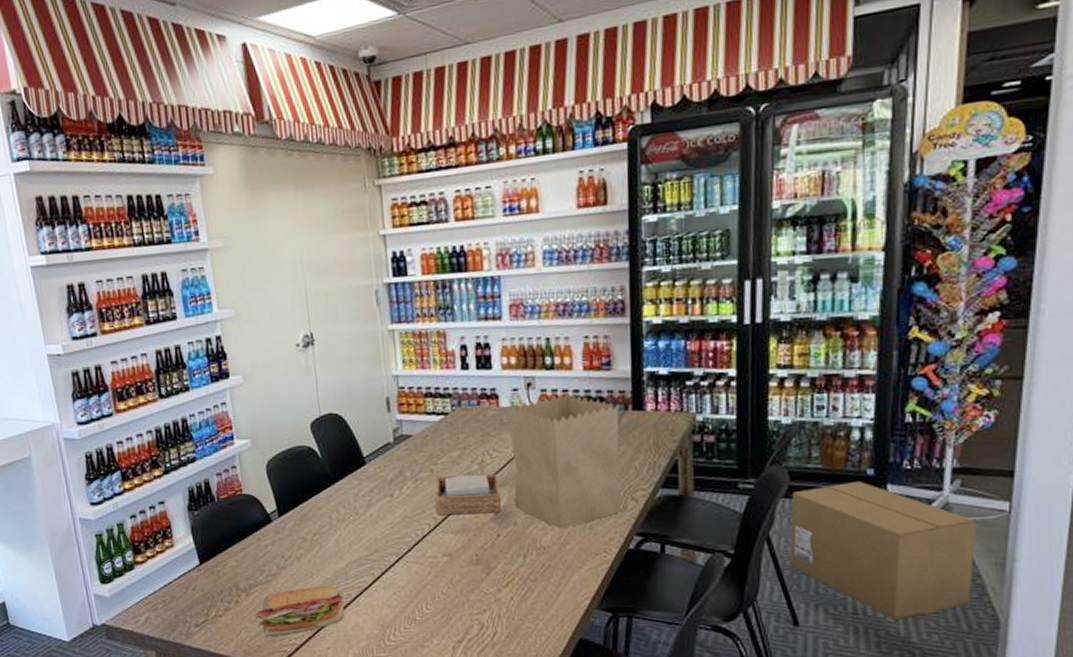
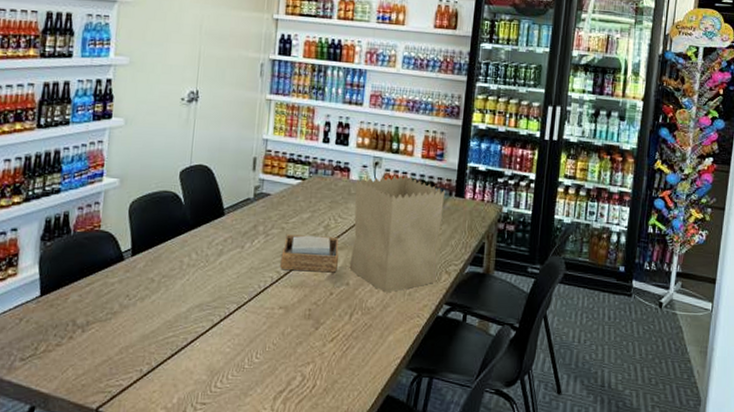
sandwich: present [254,586,344,638] -> none [85,328,180,377]
box: present [789,482,977,620] -> none [559,276,690,394]

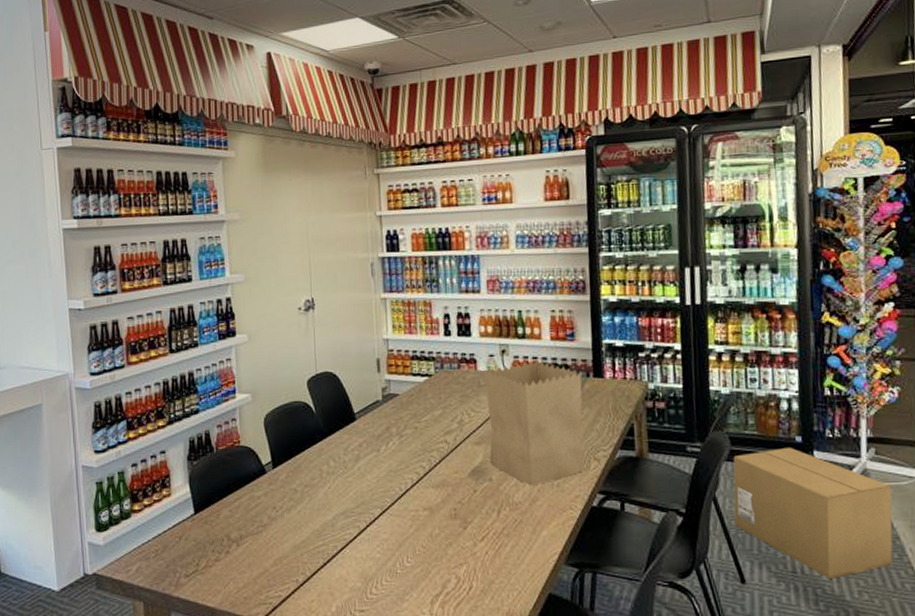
napkin holder: present [280,234,339,273] -> none [418,432,478,471]
box: none [559,276,690,394] -> present [733,448,893,579]

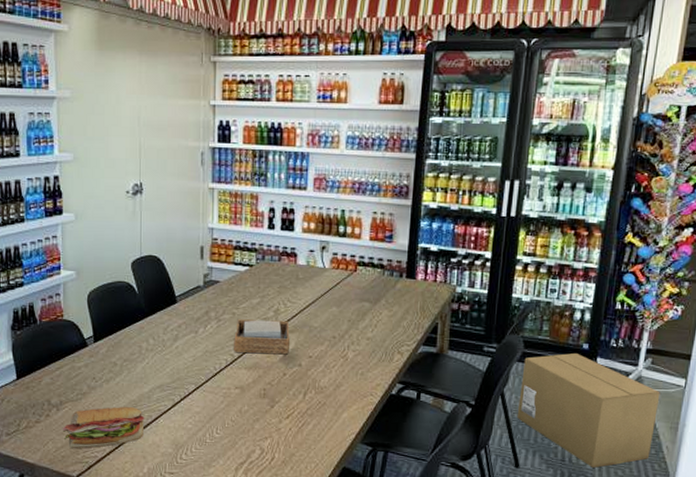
sandwich: none [243,538,330,589] -> present [62,407,145,449]
napkin holder: none [418,432,478,471] -> present [234,319,290,355]
paper bag: present [485,360,585,486] -> none [301,258,395,373]

